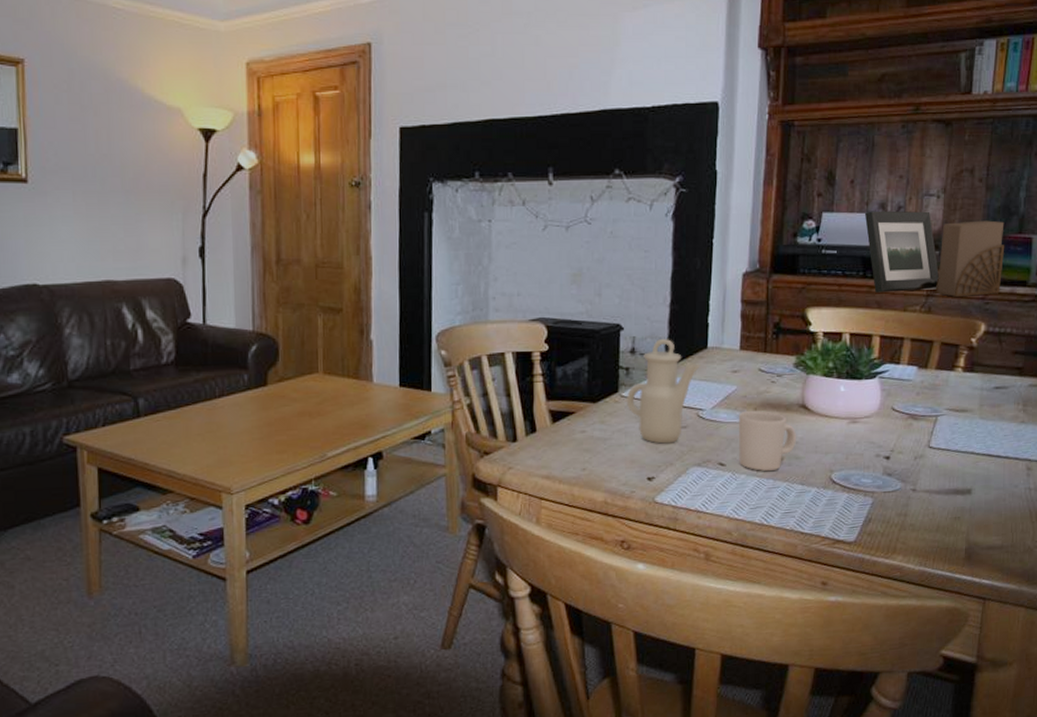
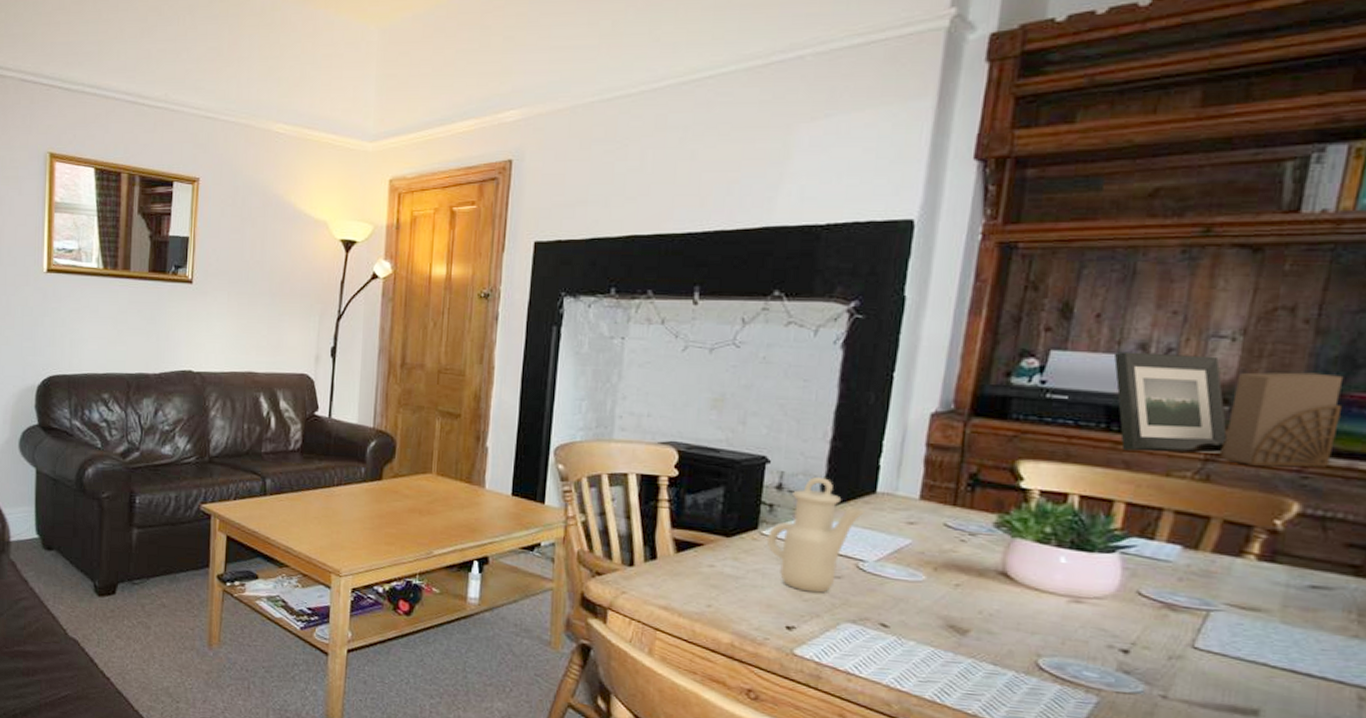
mug: present [738,410,797,472] -> none [908,569,992,643]

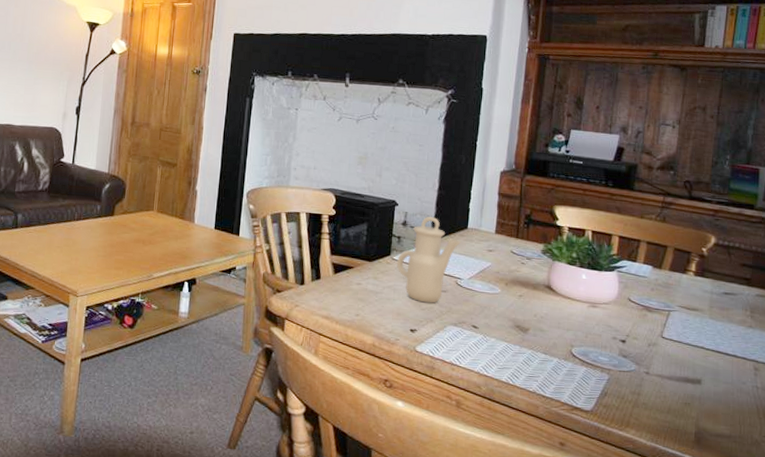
picture frame: present [1113,351,1227,454] -> none [607,132,673,203]
decorative box: present [1218,372,1344,468] -> none [669,149,734,213]

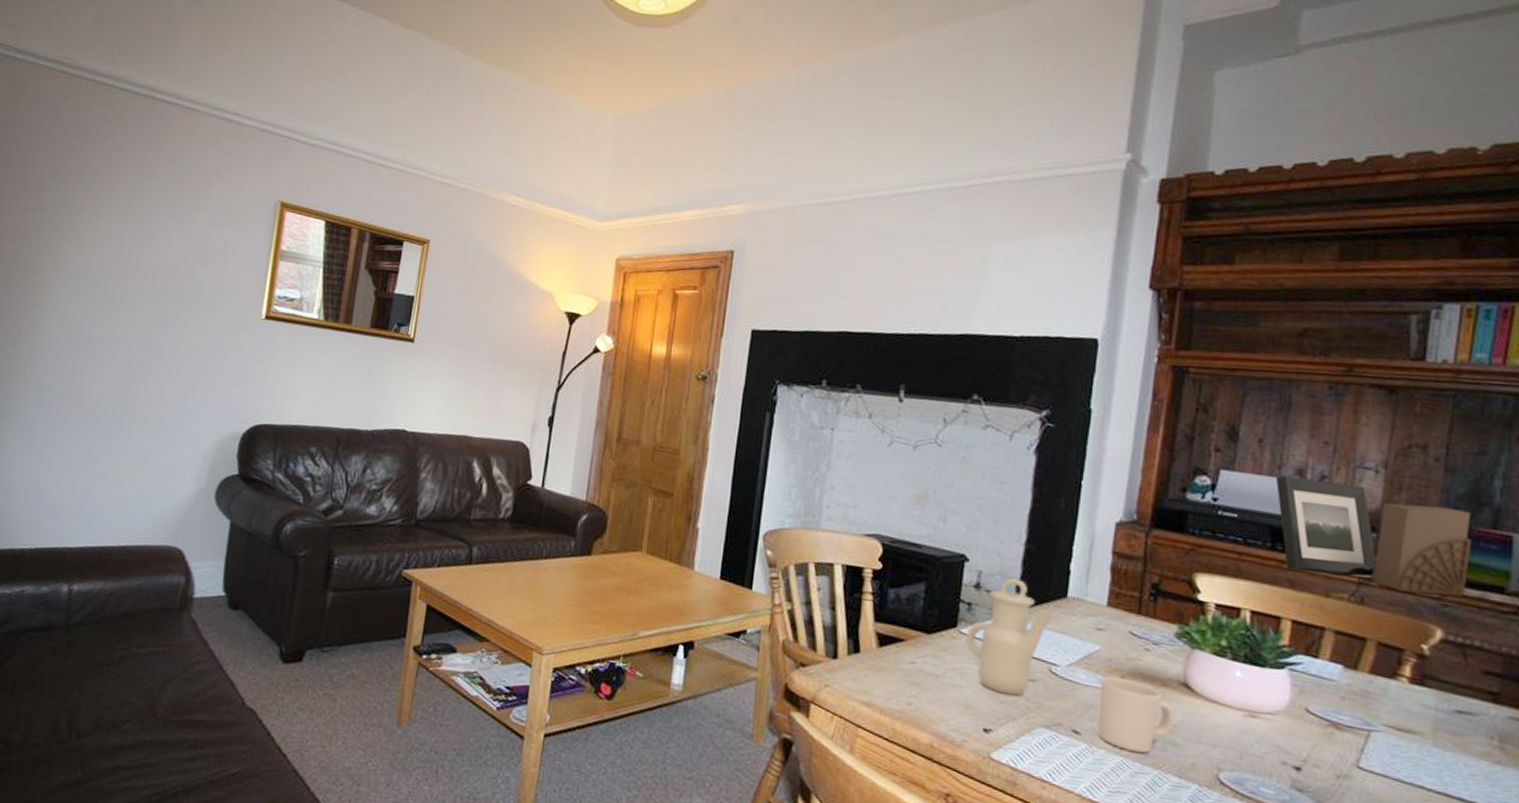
mug: none [490,284,542,339] -> present [1098,676,1175,753]
picture frame: none [607,132,673,203] -> present [1275,475,1376,578]
decorative box: none [669,149,734,213] -> present [1370,503,1472,597]

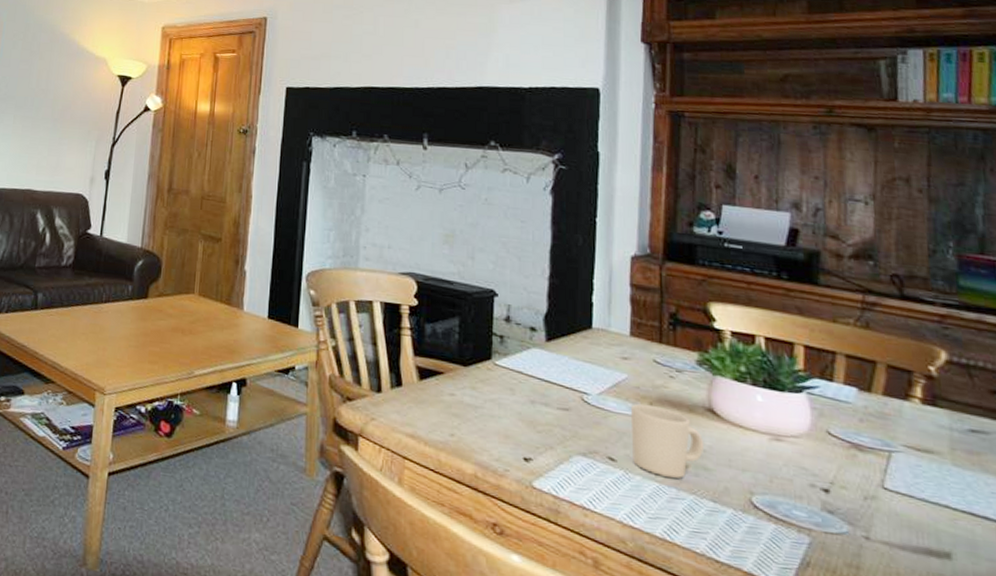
teapot: present [966,578,1057,696] -> none [501,311,584,425]
picture frame: present [1275,475,1376,578] -> none [773,209,876,304]
decorative box: present [1370,503,1472,597] -> none [872,232,963,320]

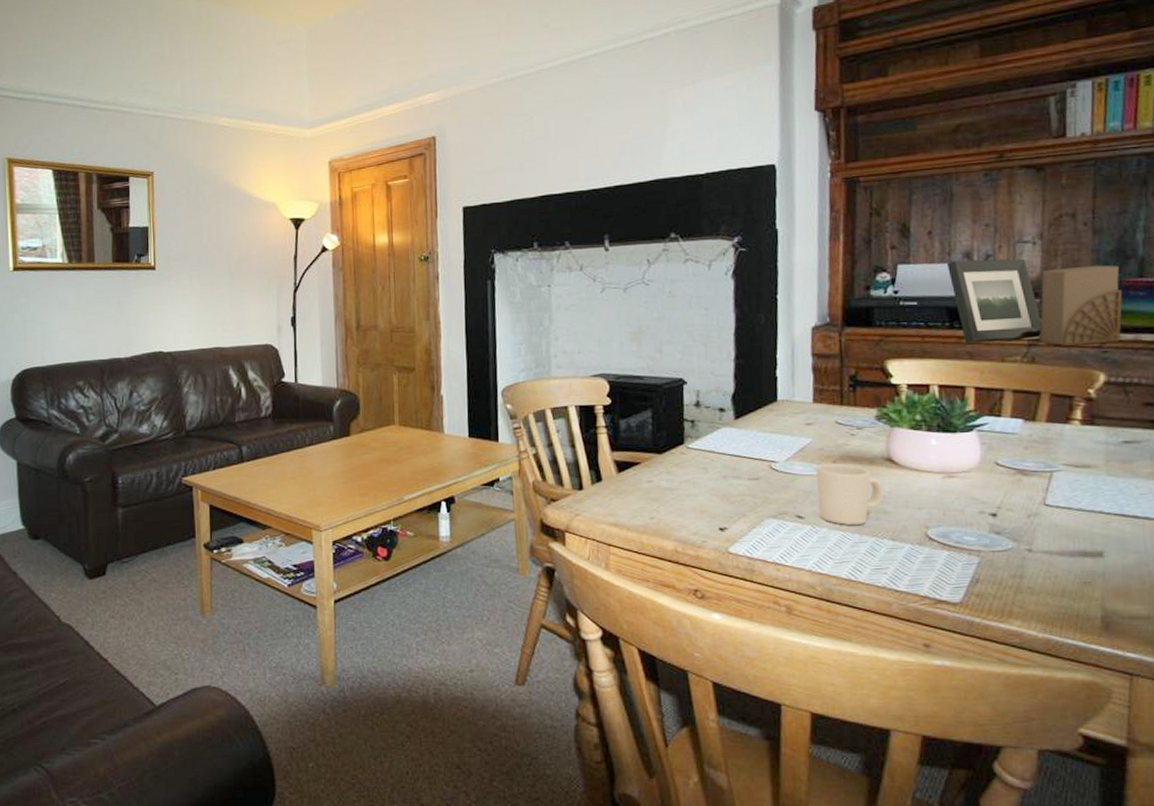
picture frame: none [773,209,876,304] -> present [946,258,1042,344]
decorative box: none [872,232,963,320] -> present [1038,265,1123,346]

